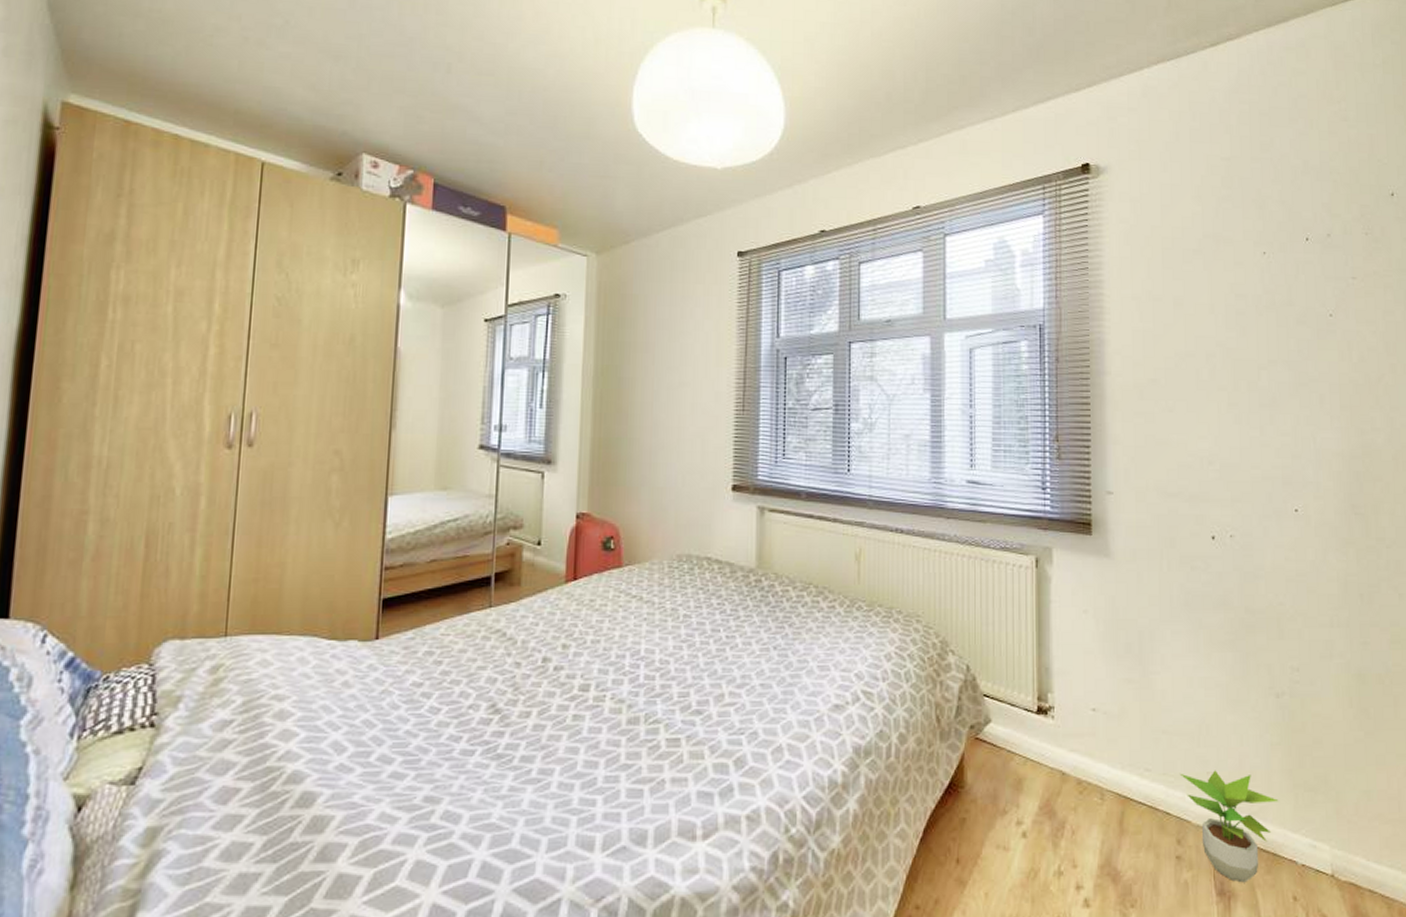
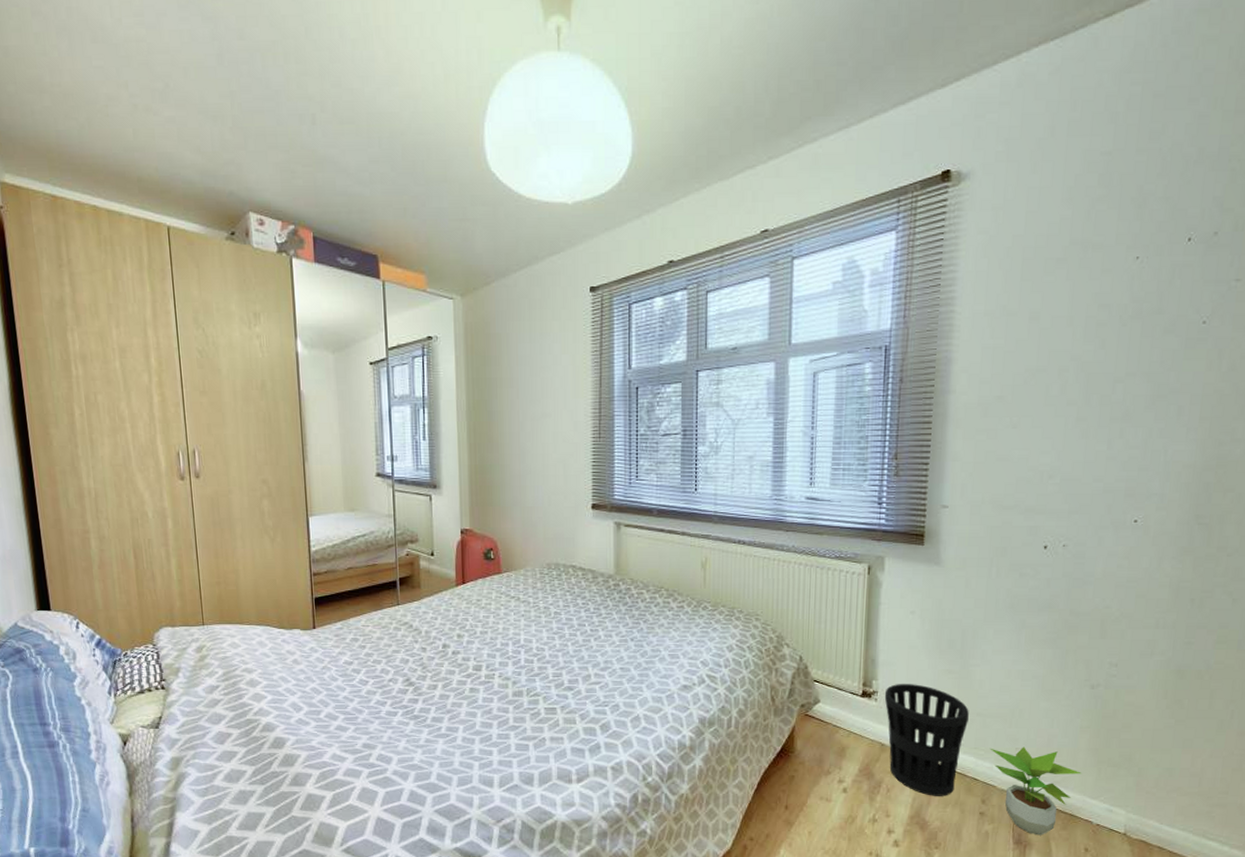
wastebasket: none [1061,697,1154,838] -> present [884,684,969,796]

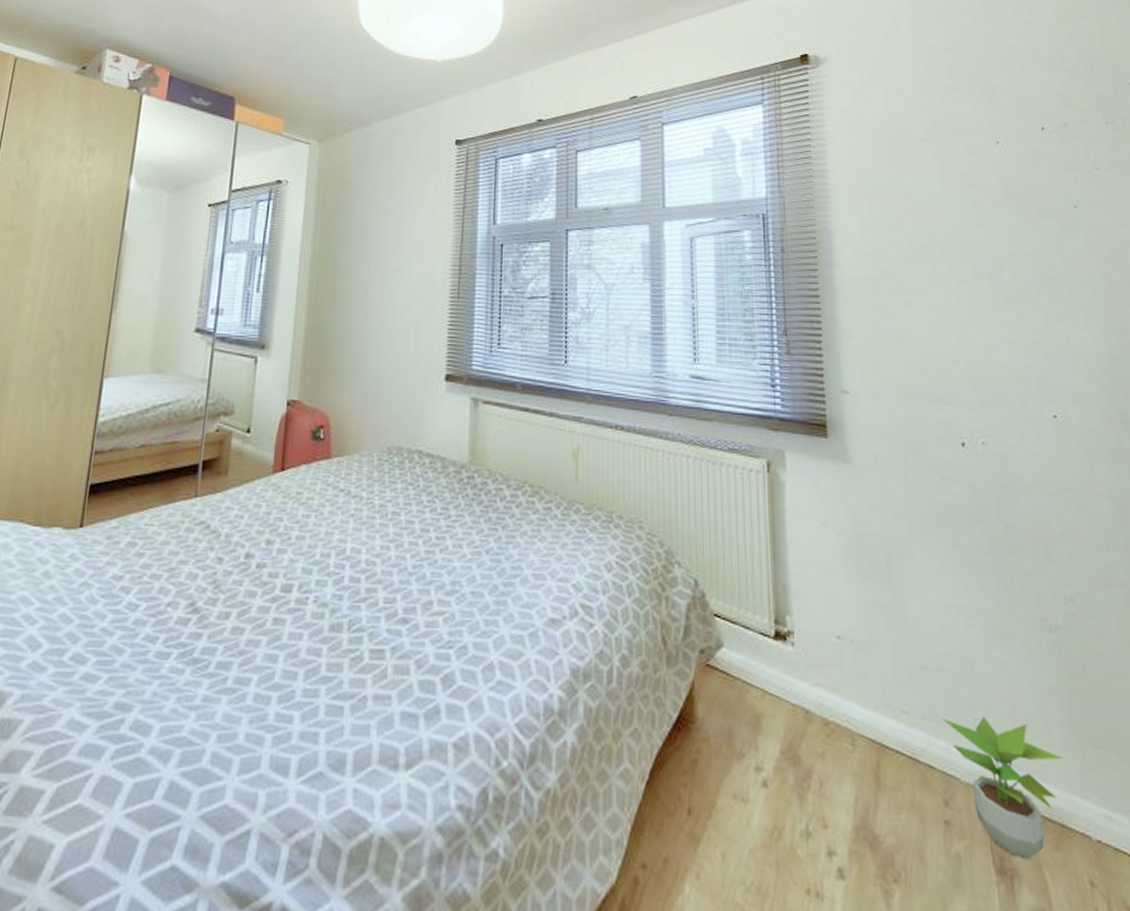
wastebasket: present [884,684,969,796] -> none [802,621,910,794]

